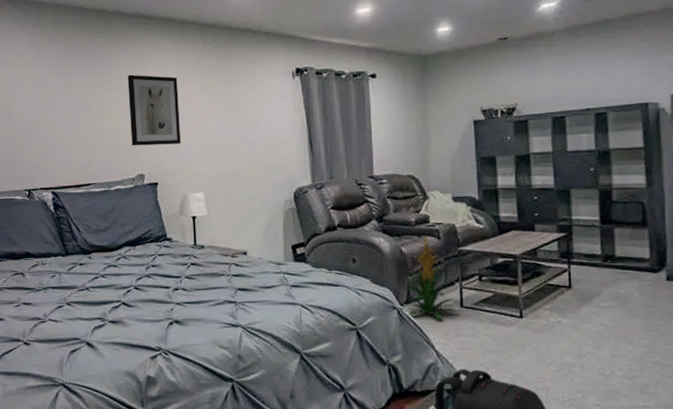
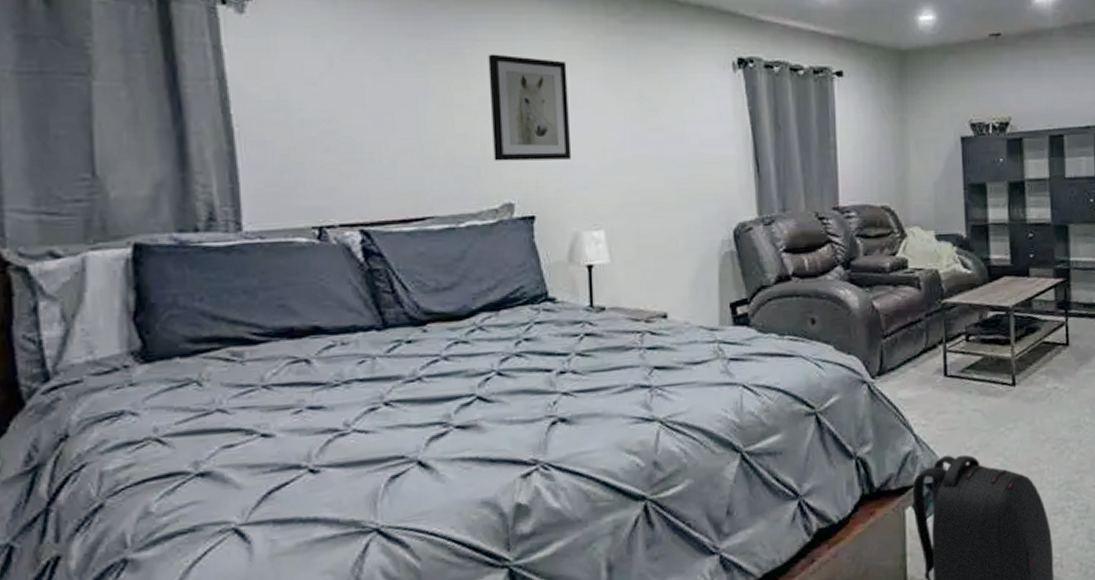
indoor plant: present [403,236,459,320] -> none [875,285,942,394]

